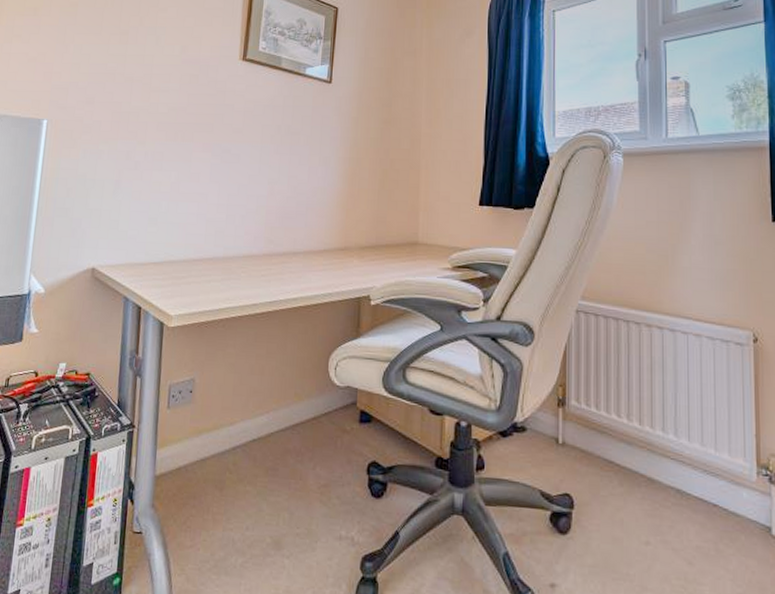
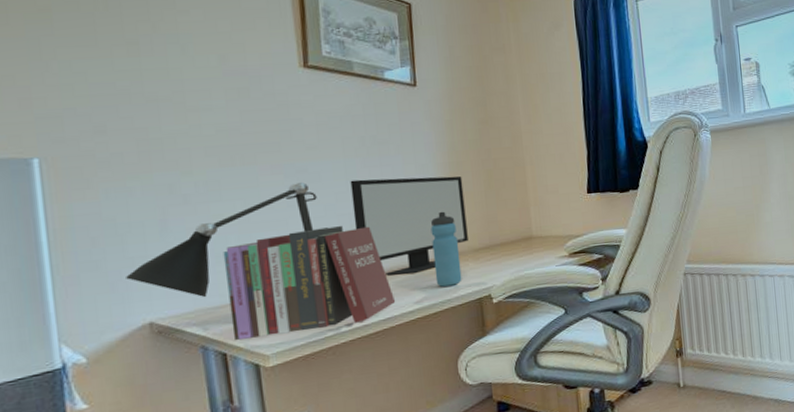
desk lamp: none [84,162,234,254] -> present [126,183,317,298]
books: none [149,205,283,300] -> present [223,226,396,341]
computer monitor: none [260,165,360,262] -> present [350,176,468,276]
water bottle: none [321,204,347,280] -> present [430,211,462,287]

